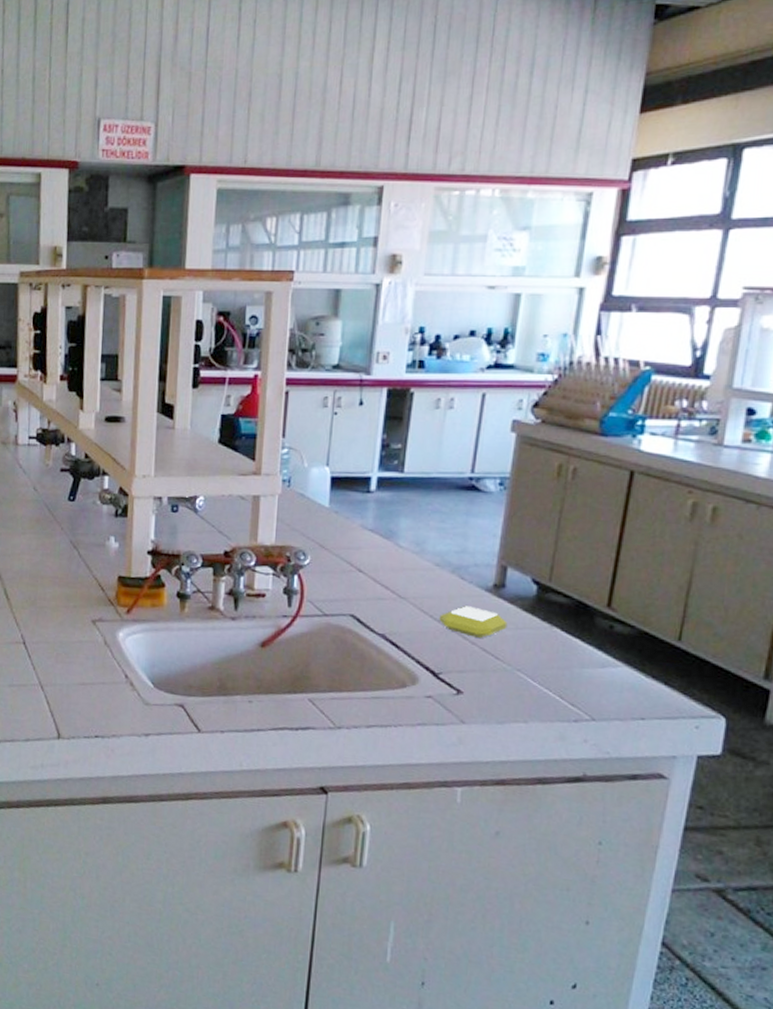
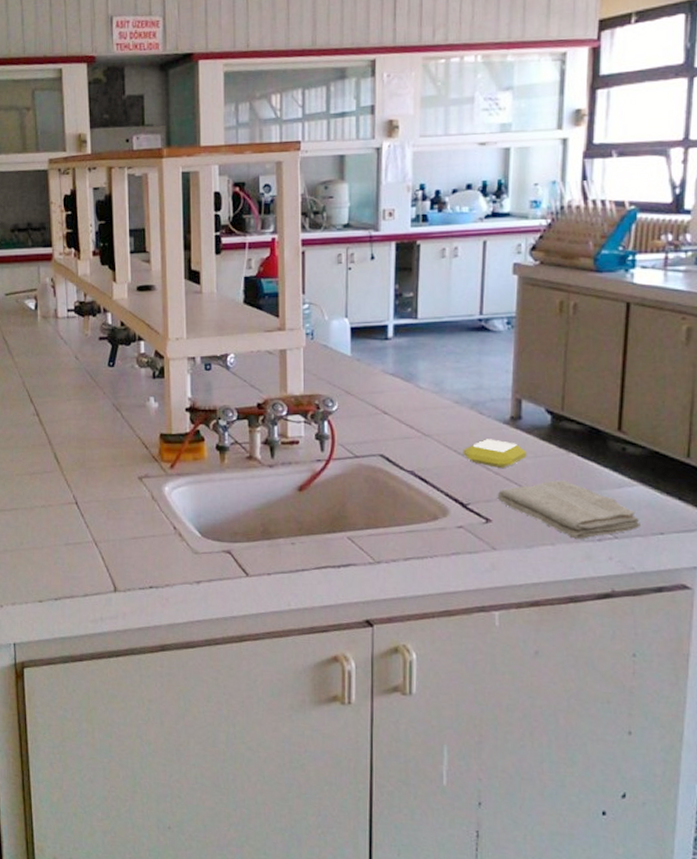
washcloth: none [471,654,622,719] -> present [497,480,642,539]

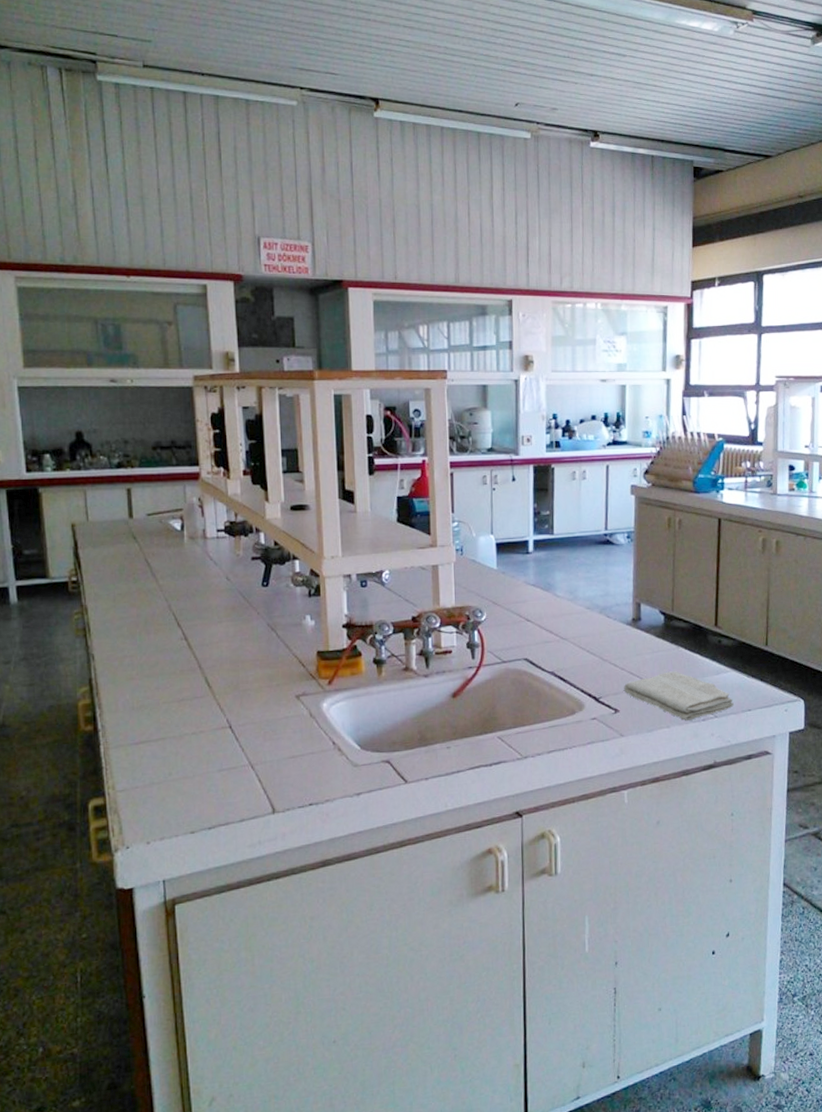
soap bar: present [463,439,527,469] -> none [594,639,646,665]

